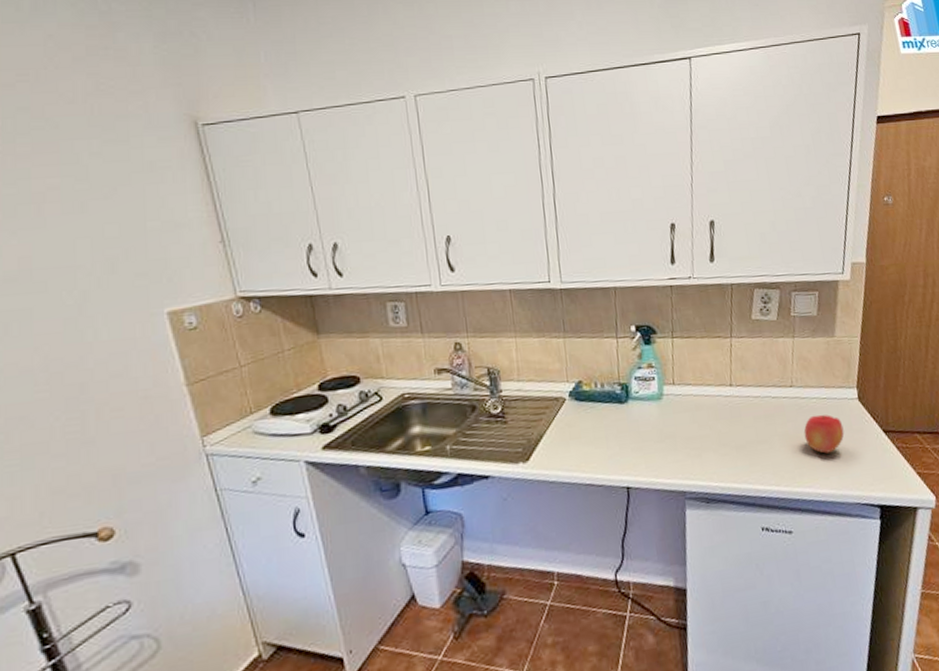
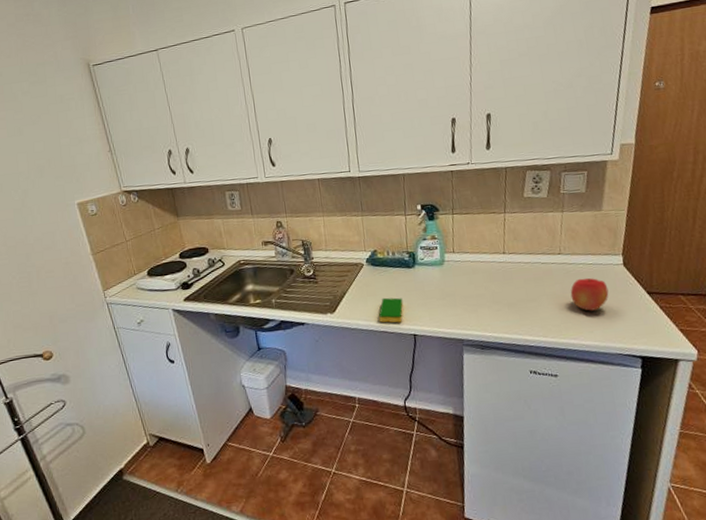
dish sponge: none [584,441,615,473] -> present [379,297,404,323]

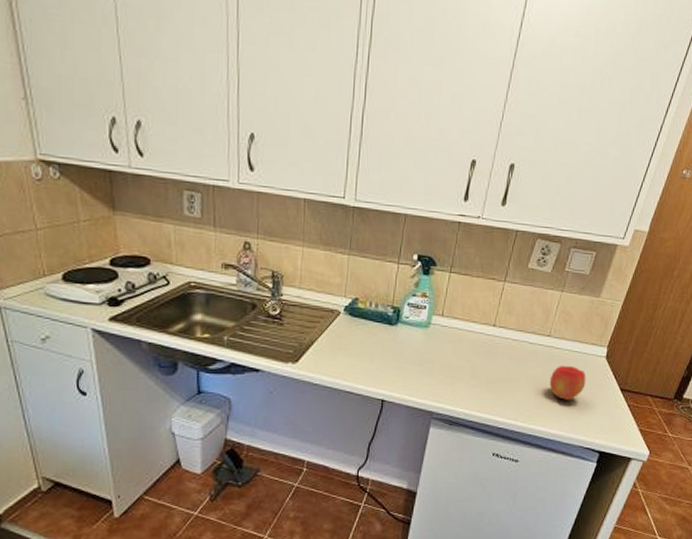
dish sponge: present [379,297,404,323] -> none [347,354,377,385]

